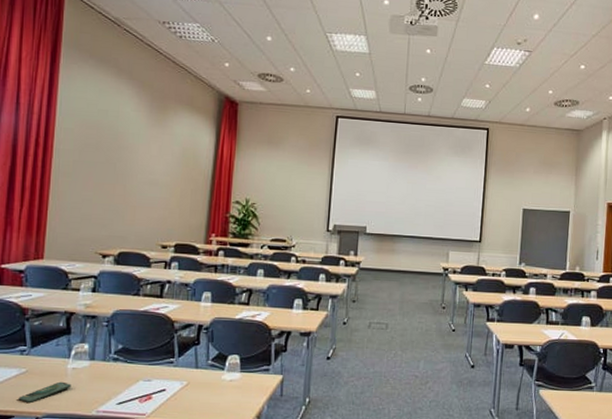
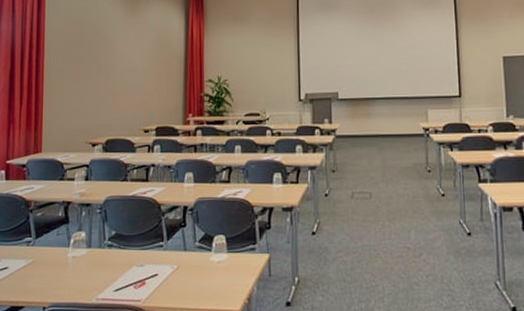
smartphone: present [18,381,72,404] -> none [27,270,73,294]

